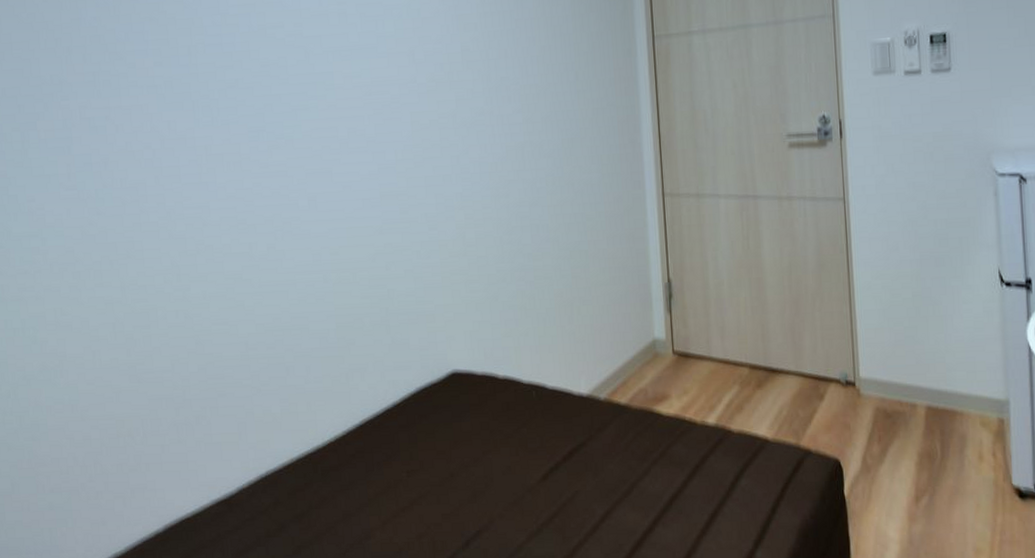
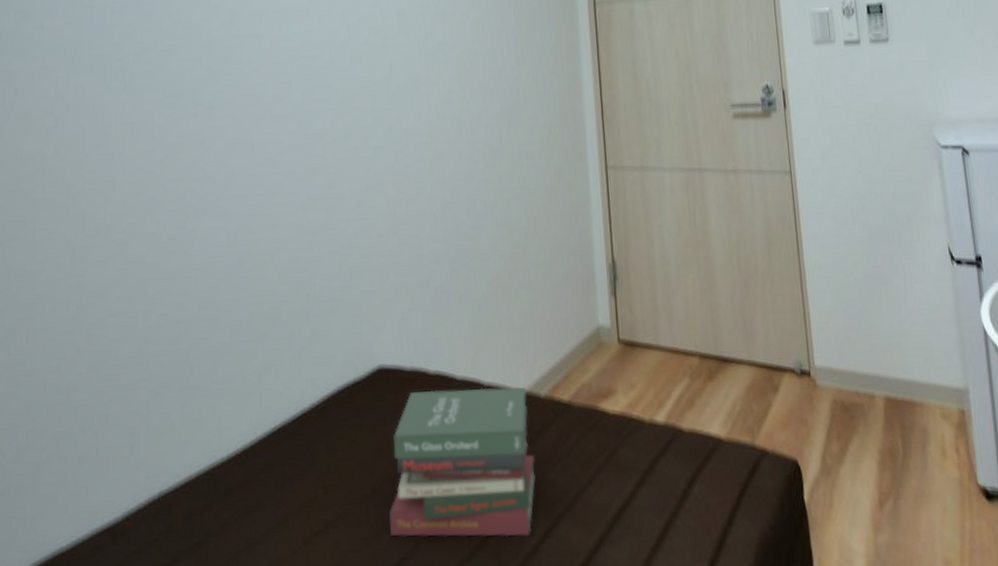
books: none [466,391,596,518] -> present [389,387,536,537]

